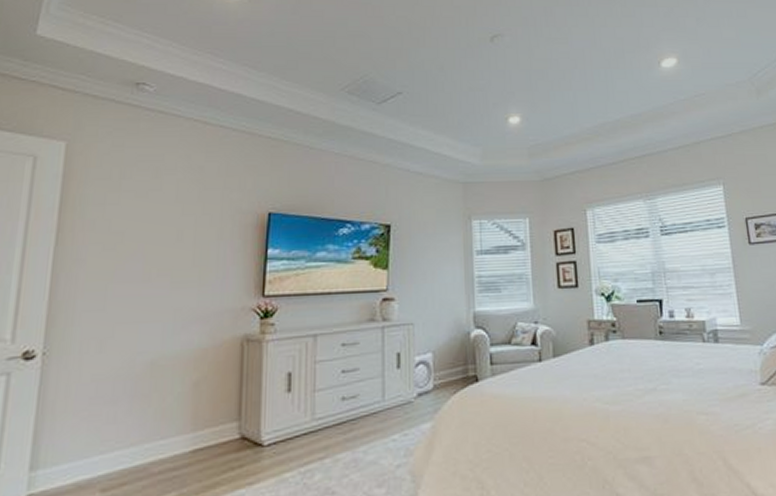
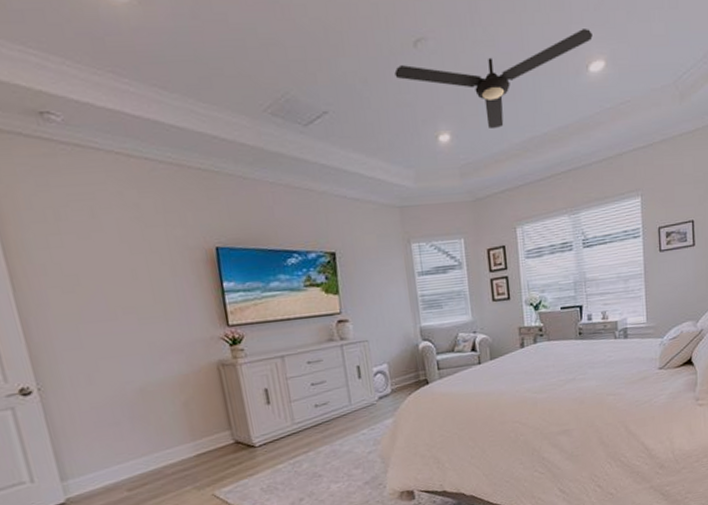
ceiling fan: none [470,31,664,114] -> present [394,29,593,130]

